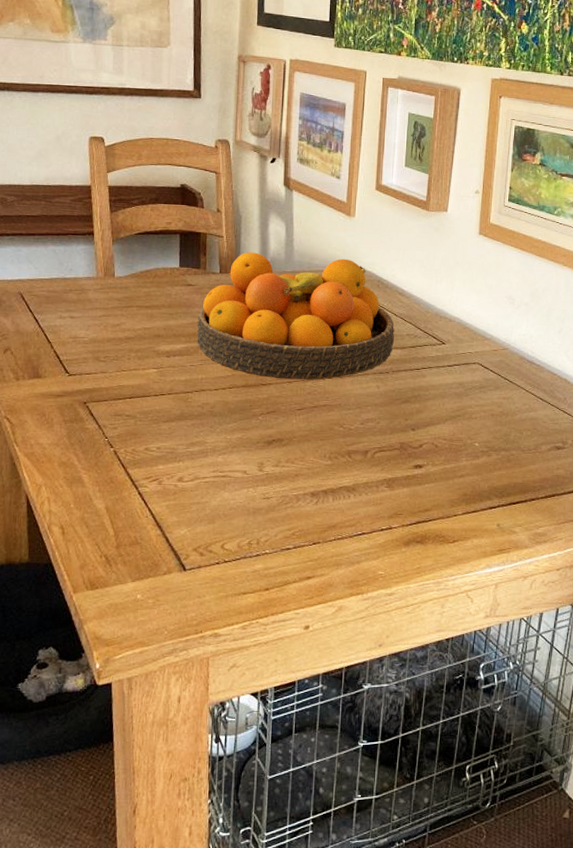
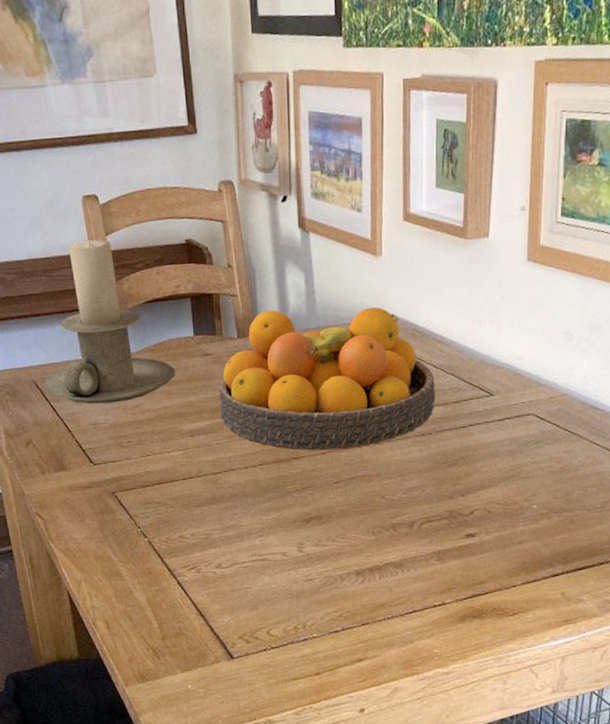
candle holder: none [29,175,158,320] -> present [43,240,175,404]

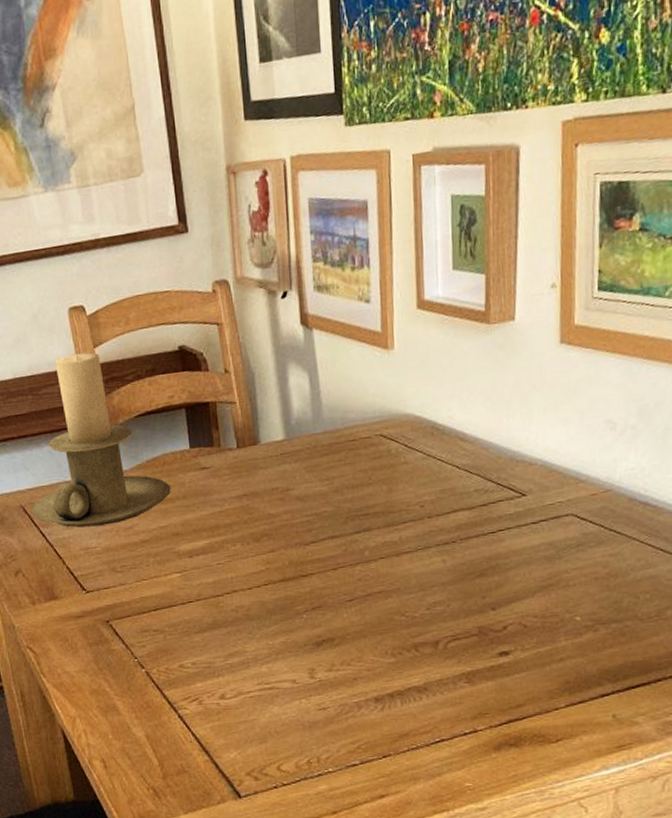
fruit bowl: present [219,306,435,450] -> none [218,405,459,567]

